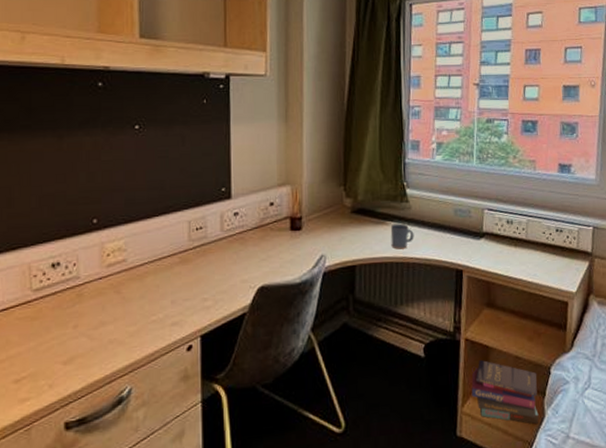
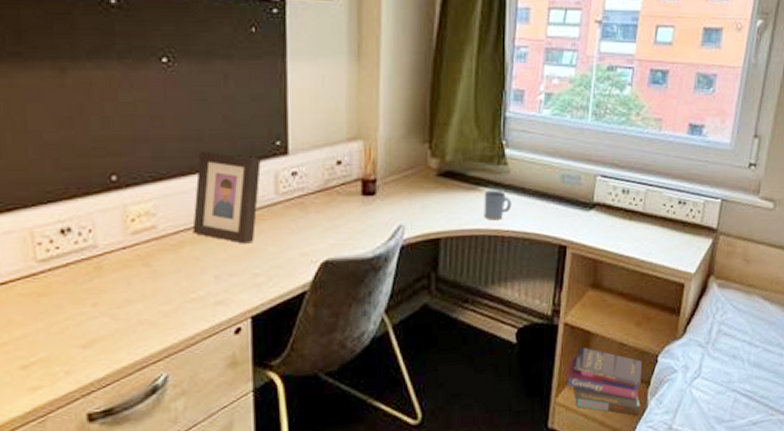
picture frame: none [155,197,210,273] -> present [192,150,261,244]

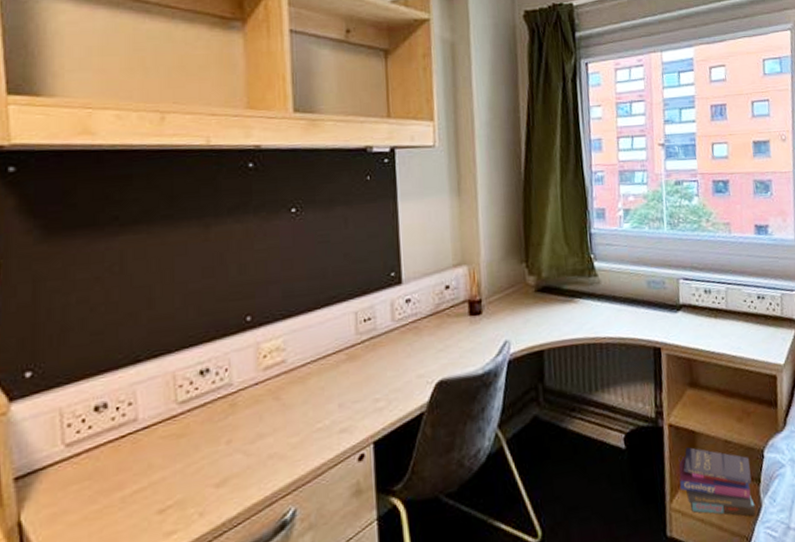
picture frame: present [192,150,261,244] -> none [318,286,378,371]
mug: present [484,190,512,221] -> none [579,300,606,329]

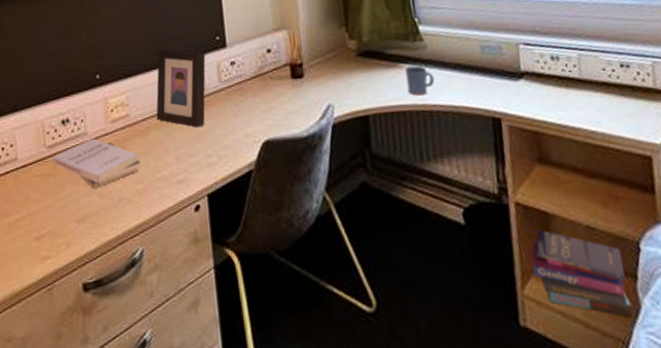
books: none [185,389,298,446] -> present [52,138,141,188]
picture frame: none [318,286,378,371] -> present [156,49,206,128]
mug: none [579,300,606,329] -> present [404,65,435,96]

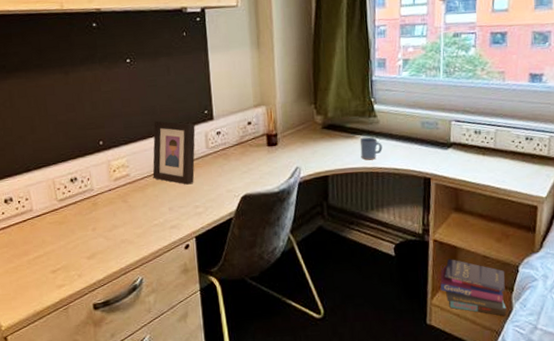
books: present [52,138,141,188] -> none [63,193,140,233]

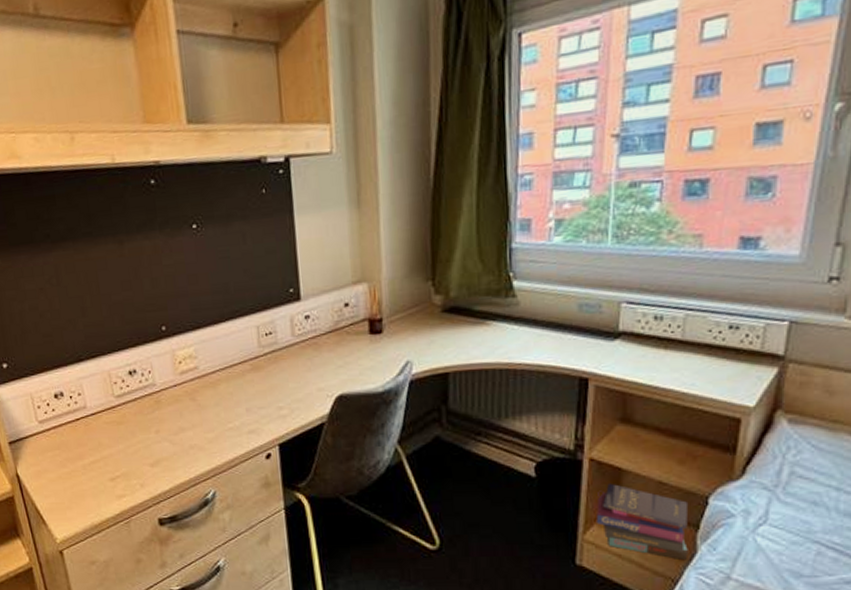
picture frame: present [152,120,196,185] -> none [226,301,278,381]
mug: present [359,137,383,161] -> none [492,323,523,354]

